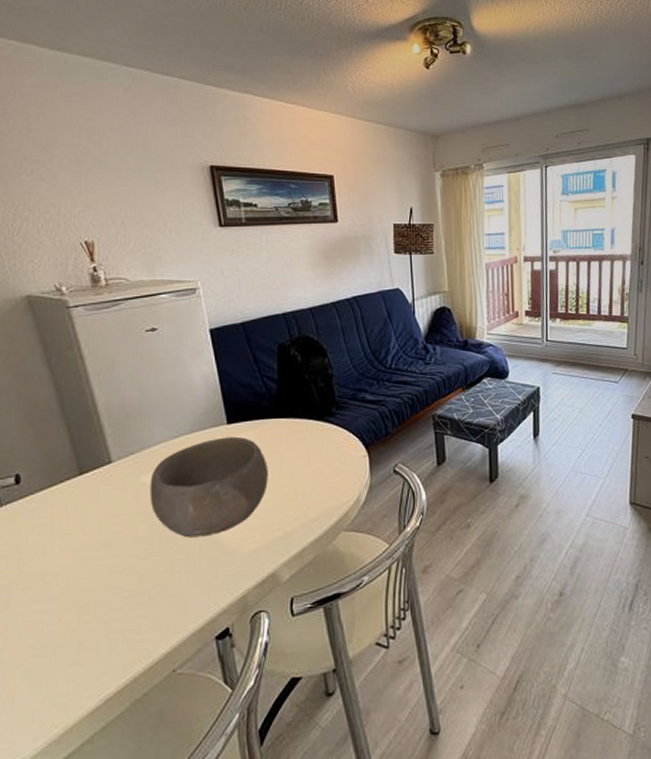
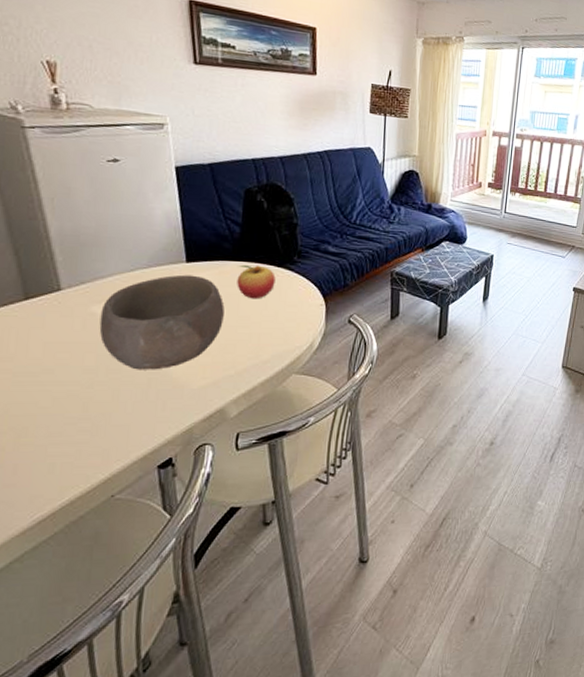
fruit: none [278,420,316,456] -> present [237,264,276,299]

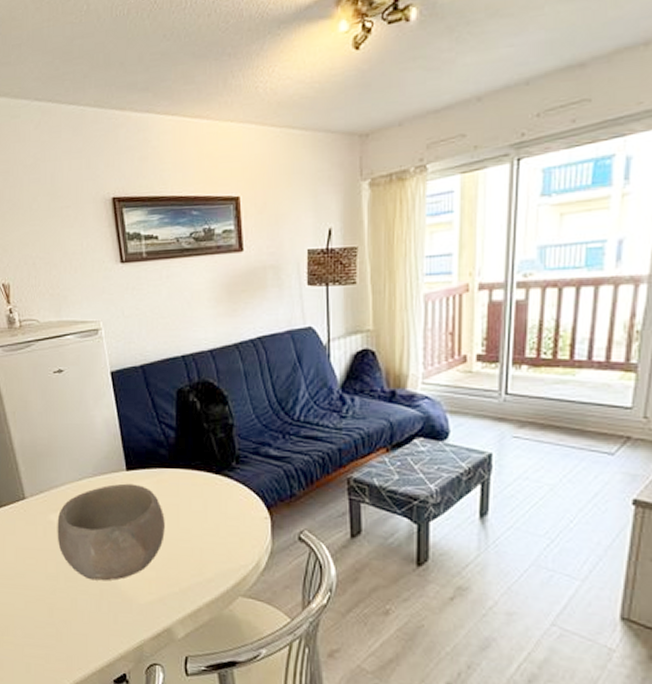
fruit: present [237,264,276,299] -> none [175,472,214,510]

